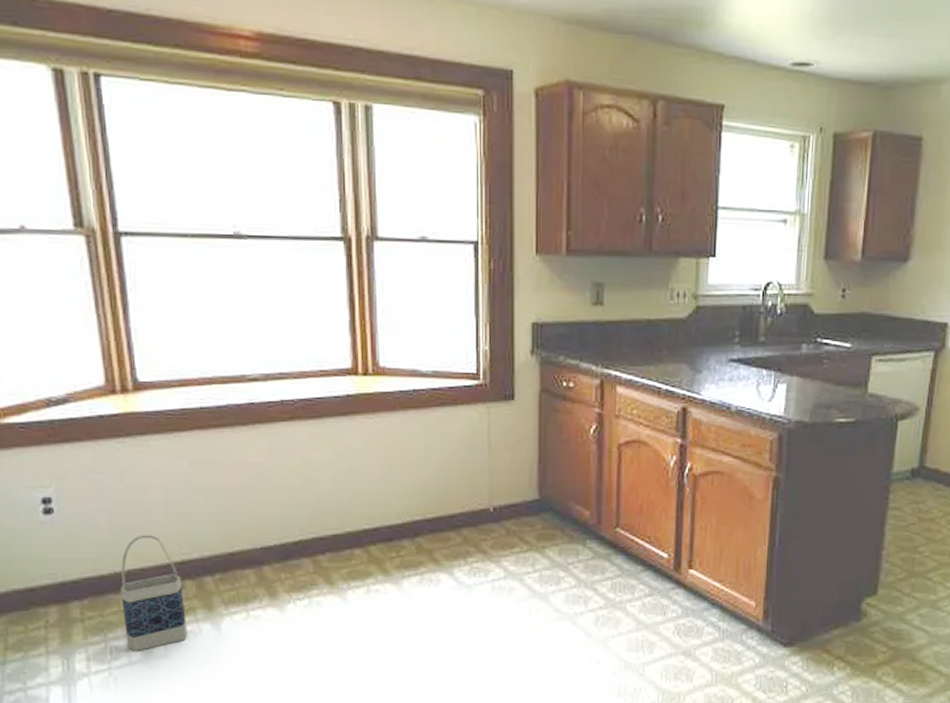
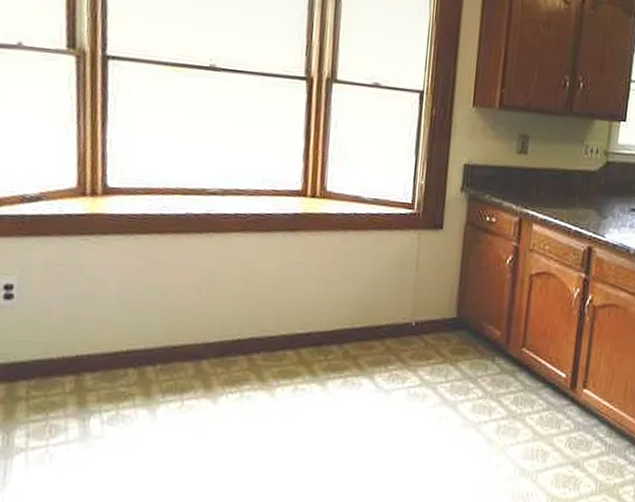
bag: present [119,535,187,651] -> none [66,324,125,431]

